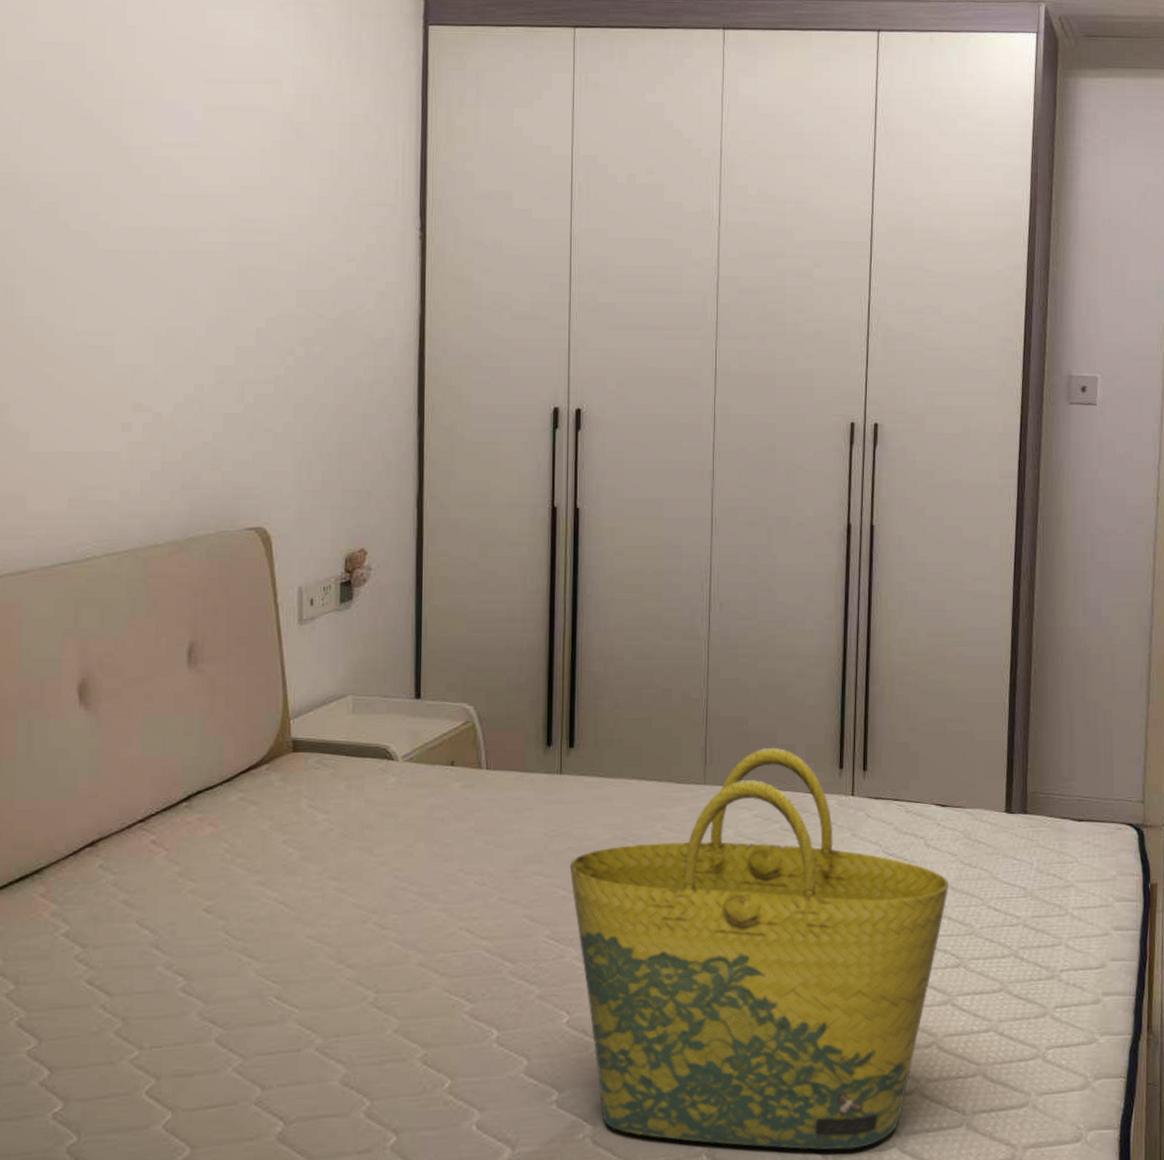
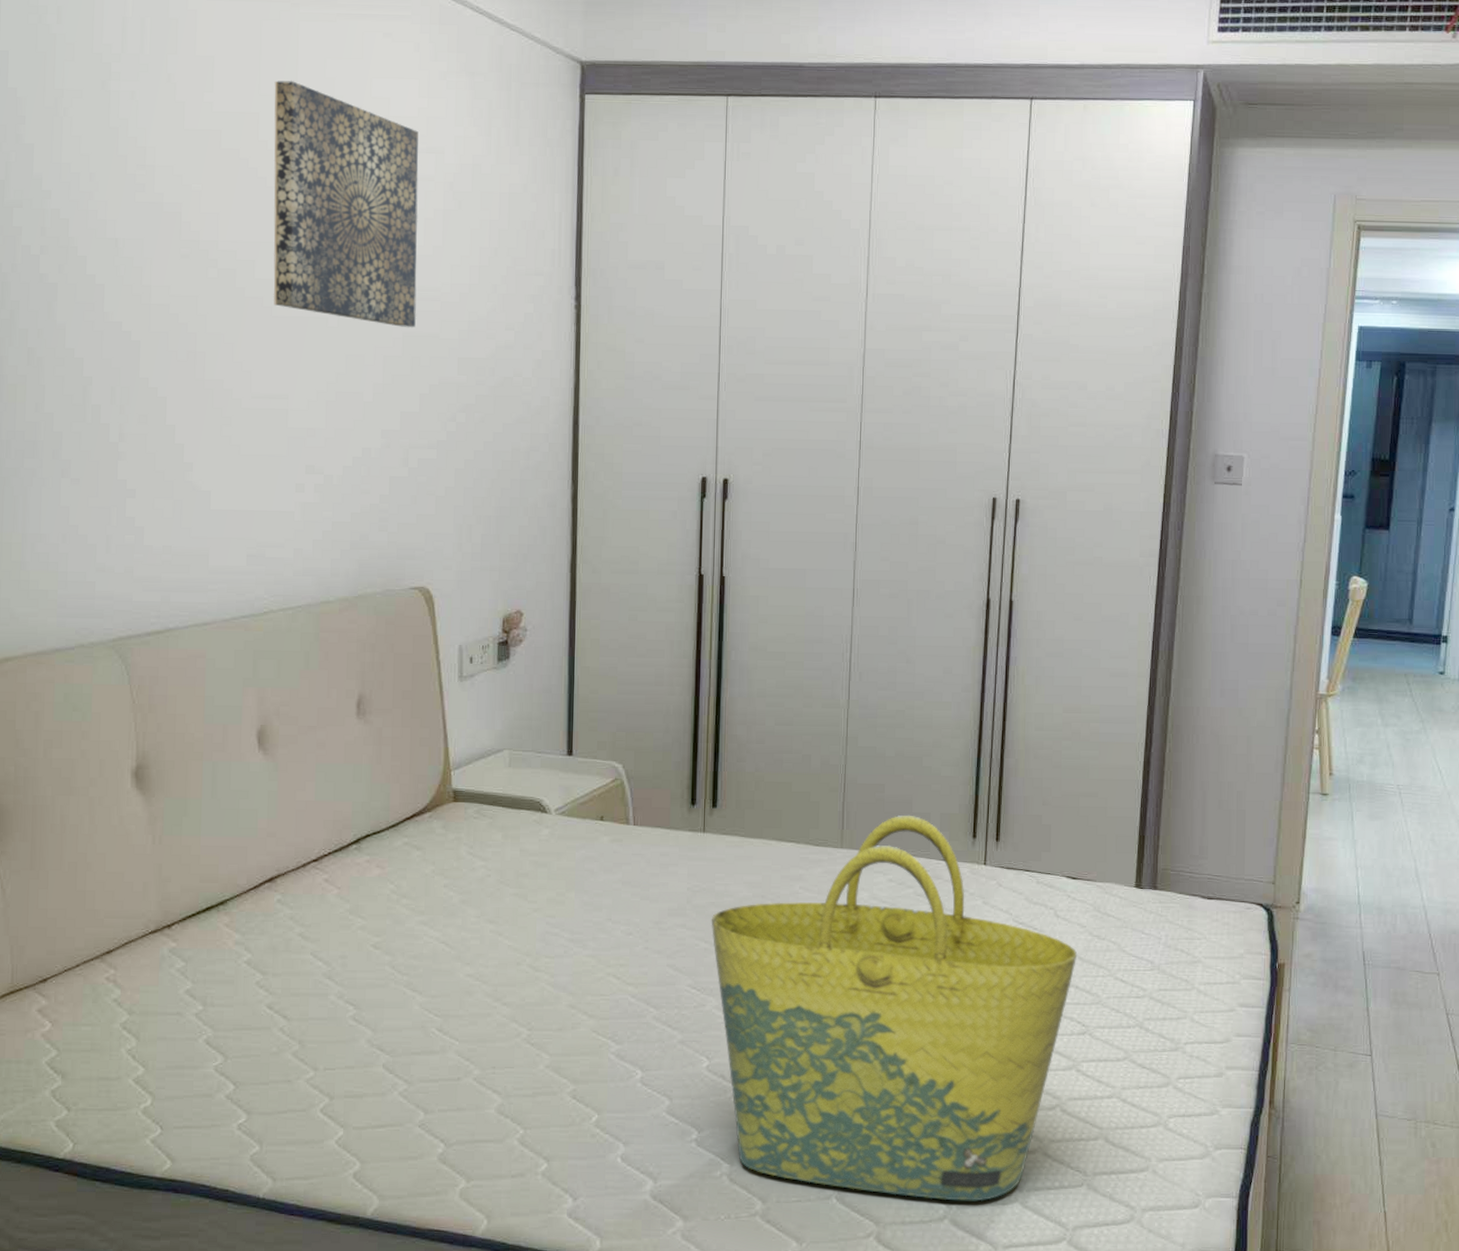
wall art: none [99,11,255,260] -> present [273,80,419,327]

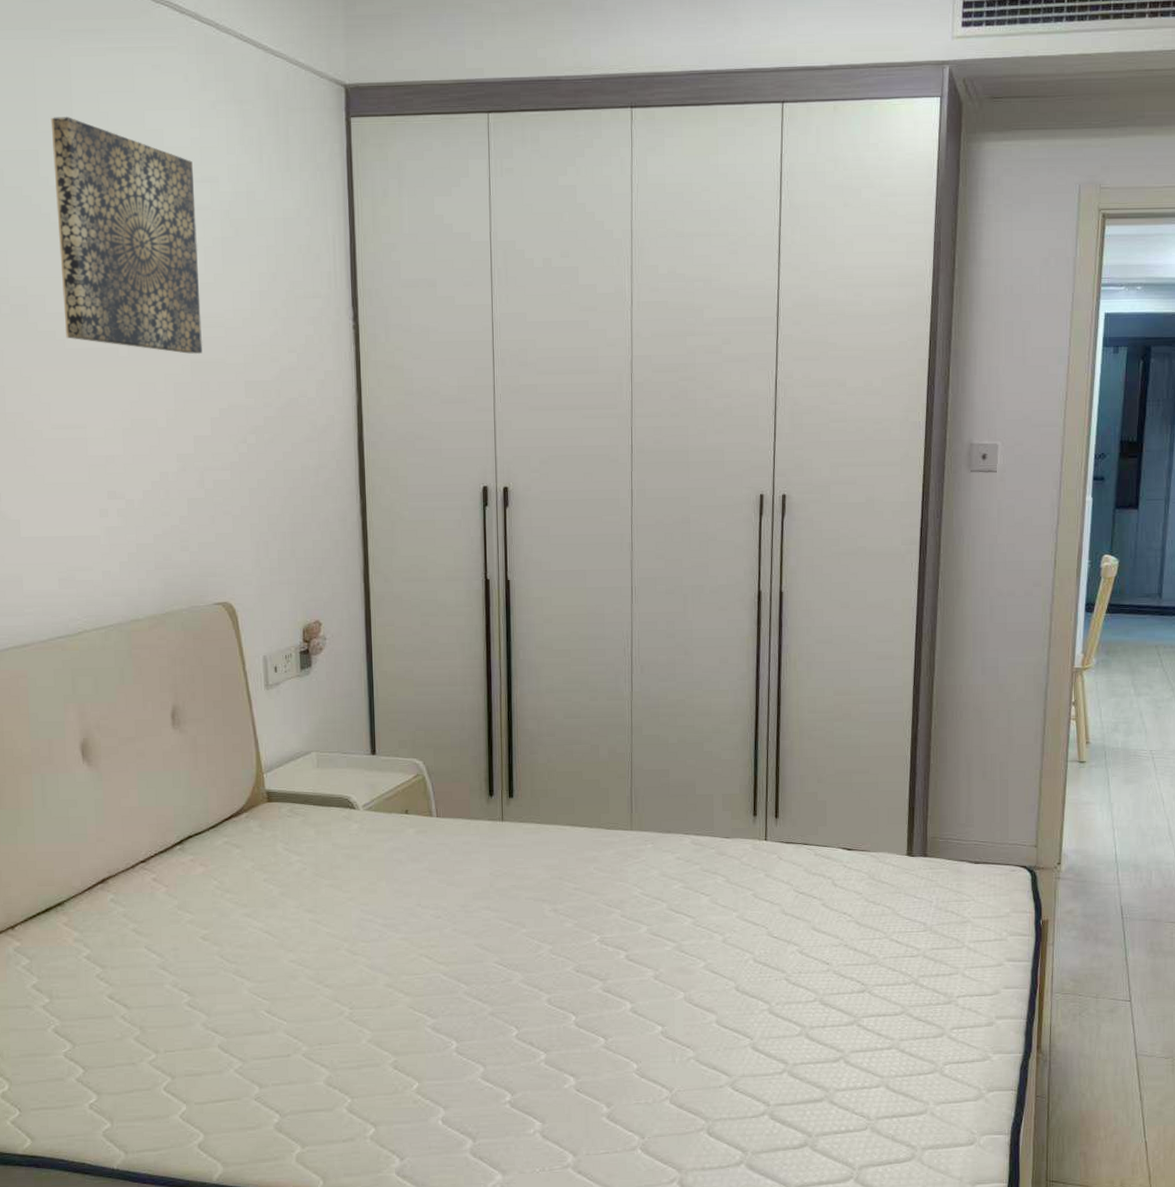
tote bag: present [711,815,1078,1202] -> none [513,797,855,1148]

